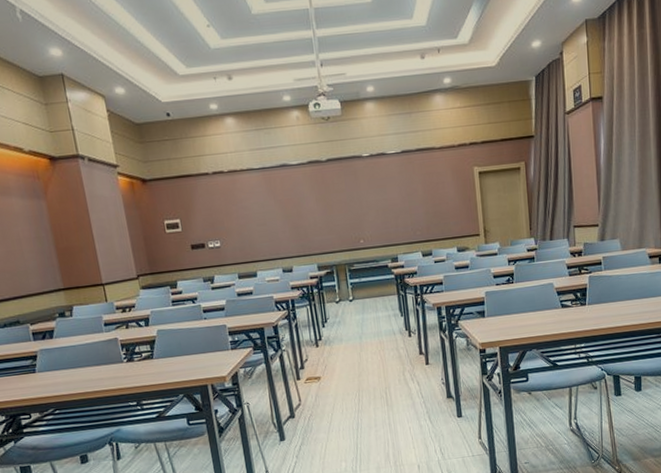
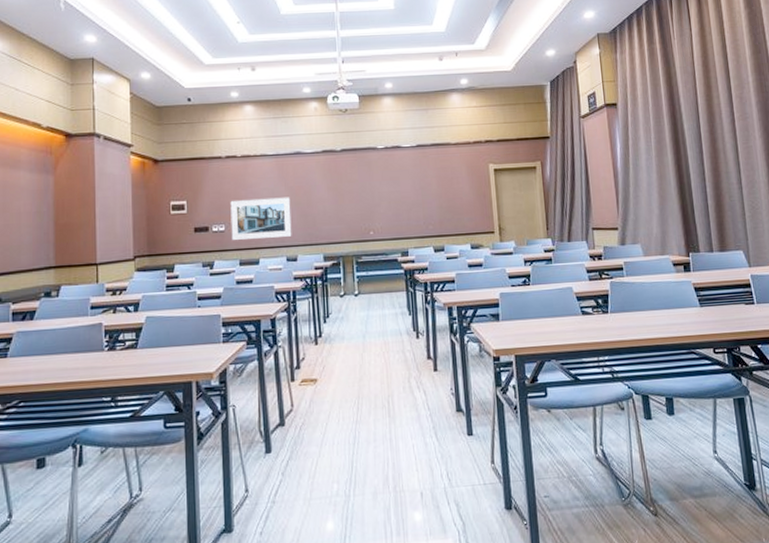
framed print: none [222,210,286,255] -> present [230,197,292,240]

